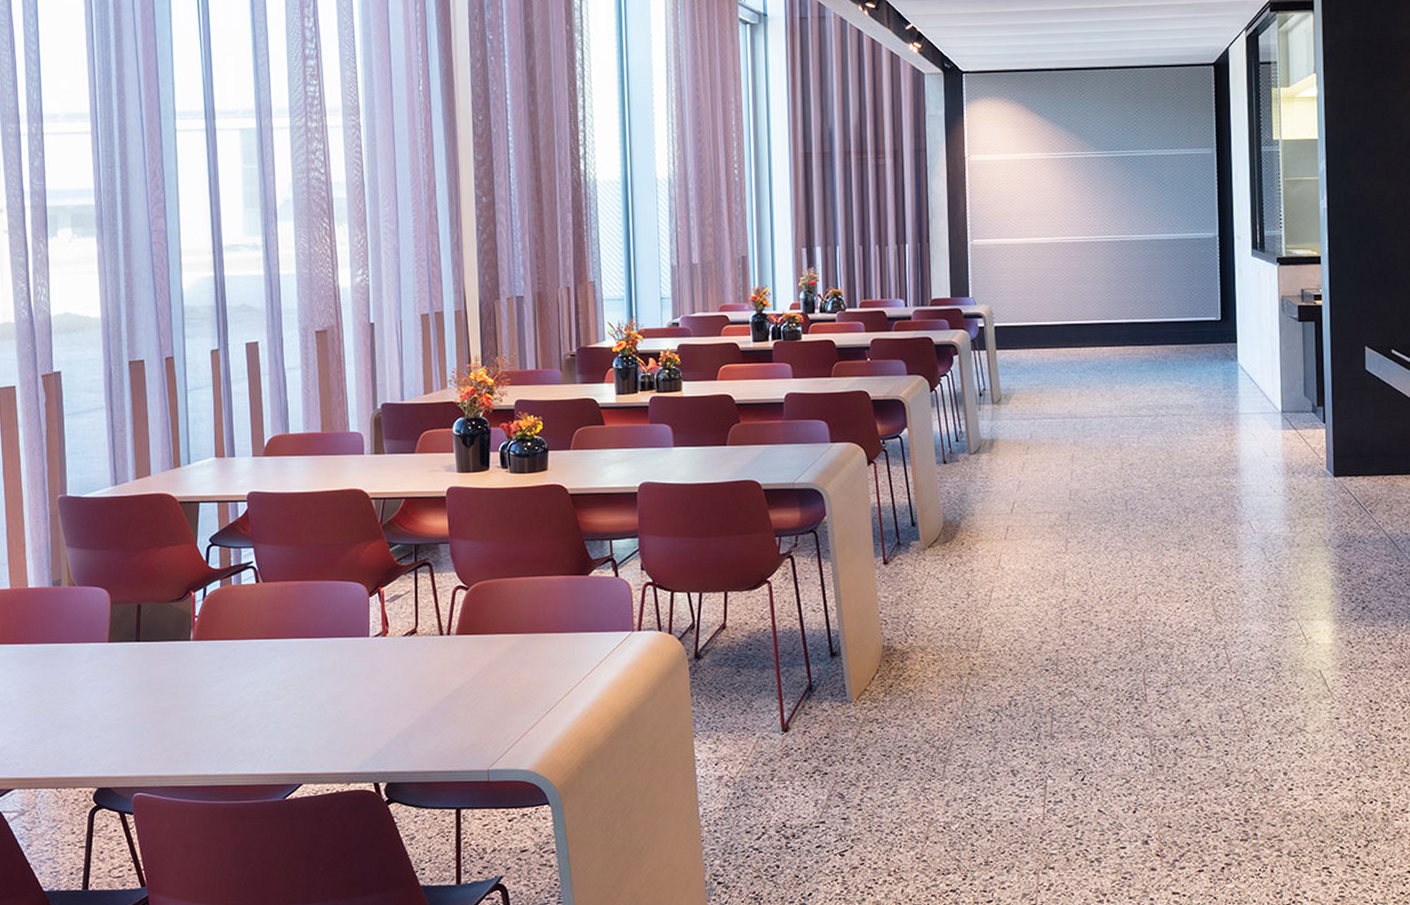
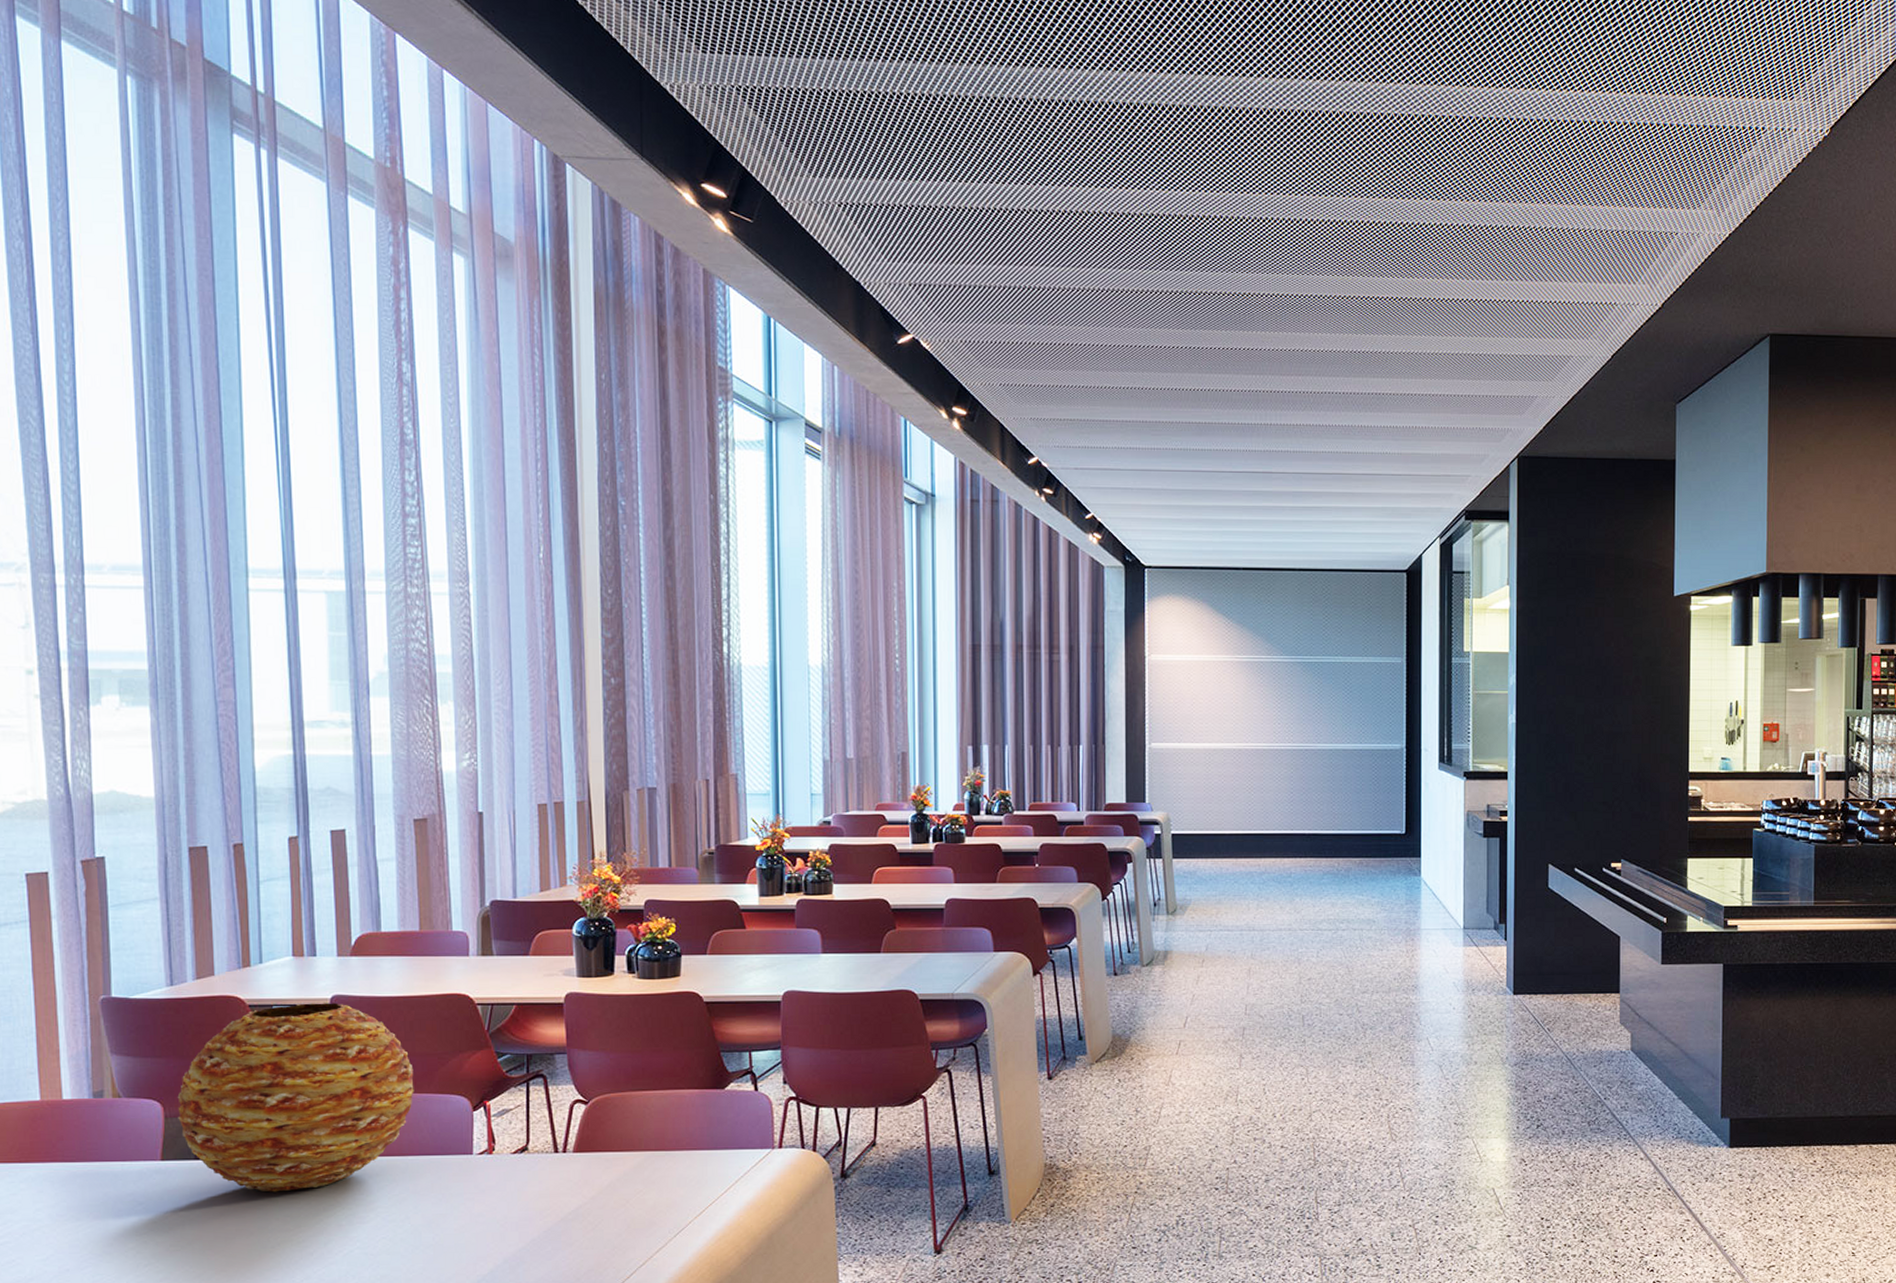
vase: none [121,499,319,671] -> present [177,1003,414,1192]

